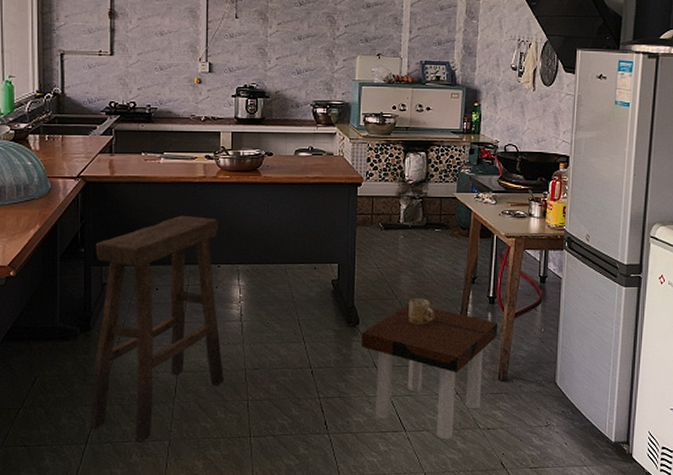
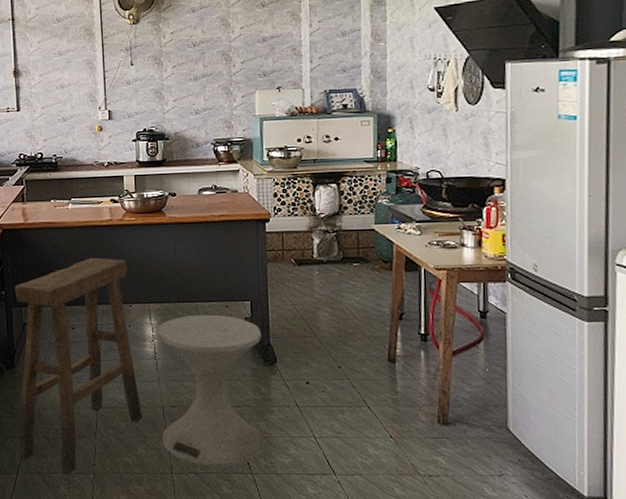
side table: none [243,276,347,429] -> present [157,314,266,467]
side table: present [361,304,499,440] -> none [280,341,434,486]
mug: present [409,298,434,325] -> none [329,336,359,364]

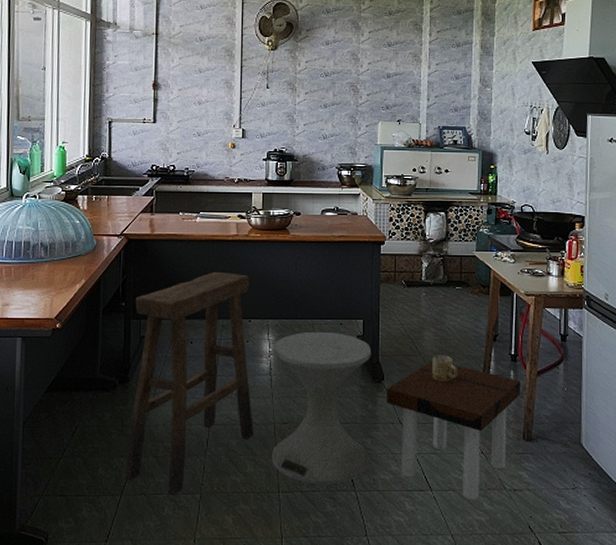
side table: none [280,341,434,486] -> present [387,360,521,500]
mug: none [329,336,359,364] -> present [432,355,457,382]

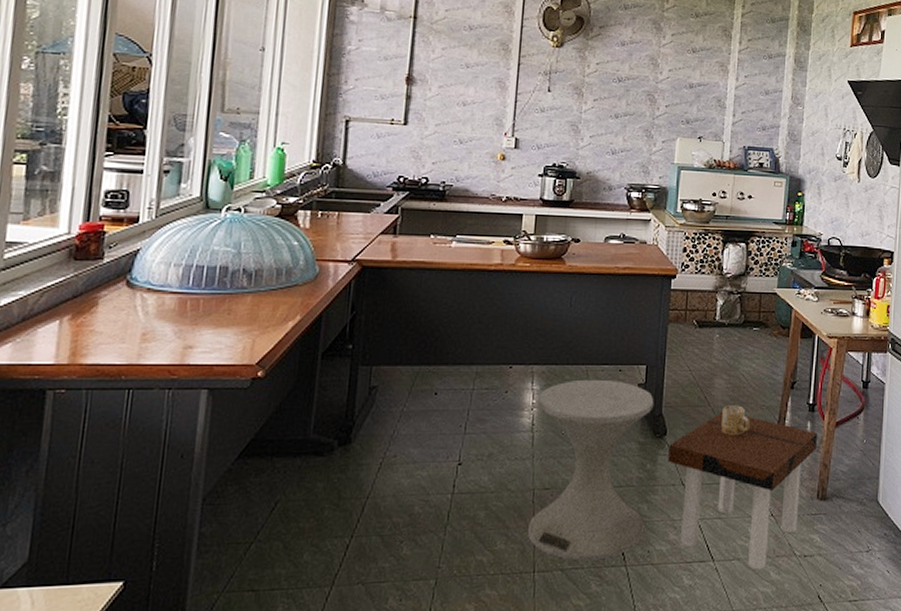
stool: present [125,271,255,496] -> none [338,307,514,584]

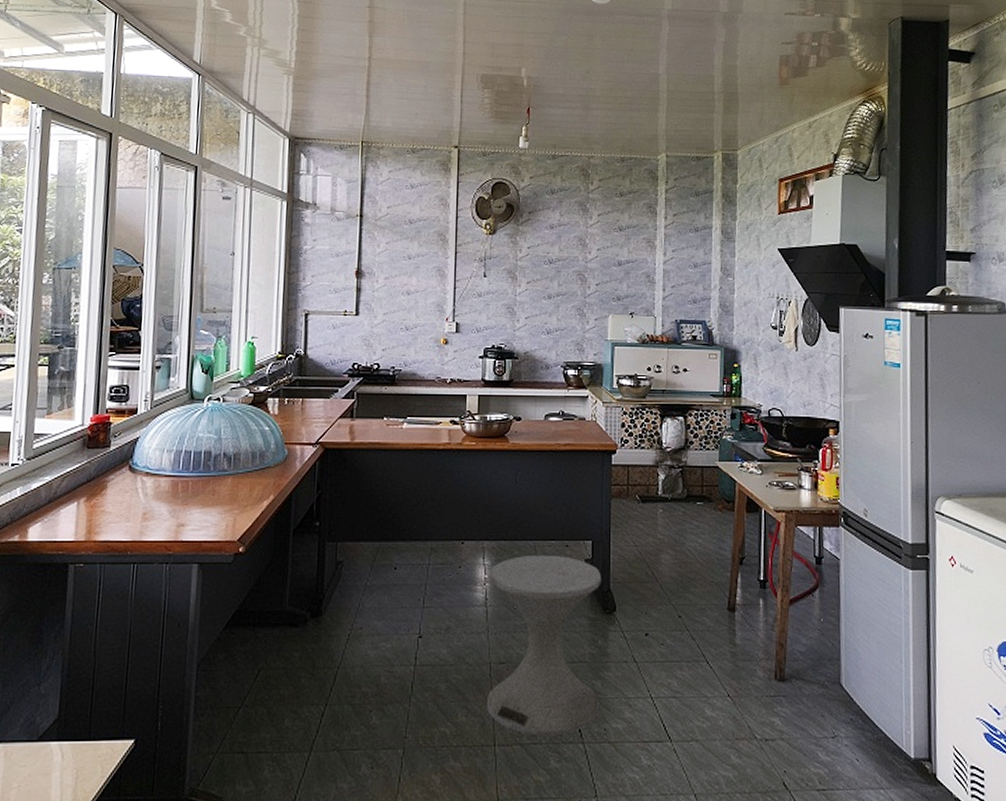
side table: present [668,411,818,570] -> none [619,587,772,753]
mug: present [721,405,750,436] -> none [671,581,699,613]

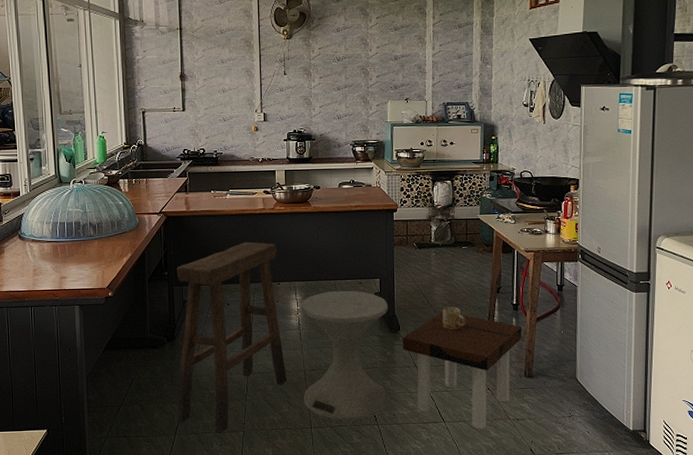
stool: none [315,485,467,752] -> present [176,241,288,434]
side table: none [619,587,772,753] -> present [403,312,523,429]
mug: none [671,581,699,613] -> present [442,307,465,330]

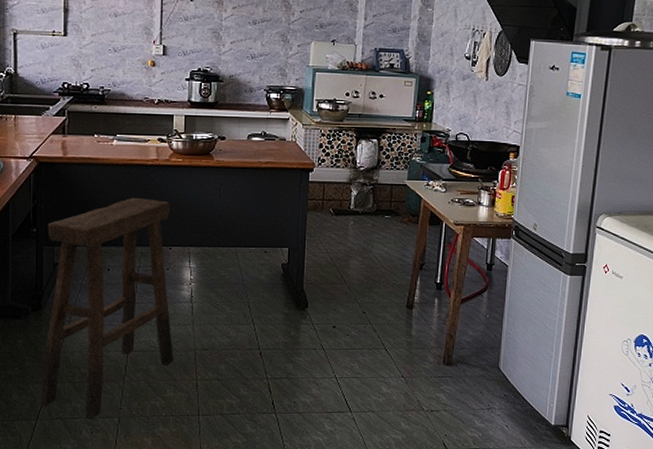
side table: present [301,290,390,421] -> none [192,259,296,408]
side table: present [403,312,523,429] -> none [310,288,445,421]
mug: present [442,307,465,330] -> none [357,283,382,310]

